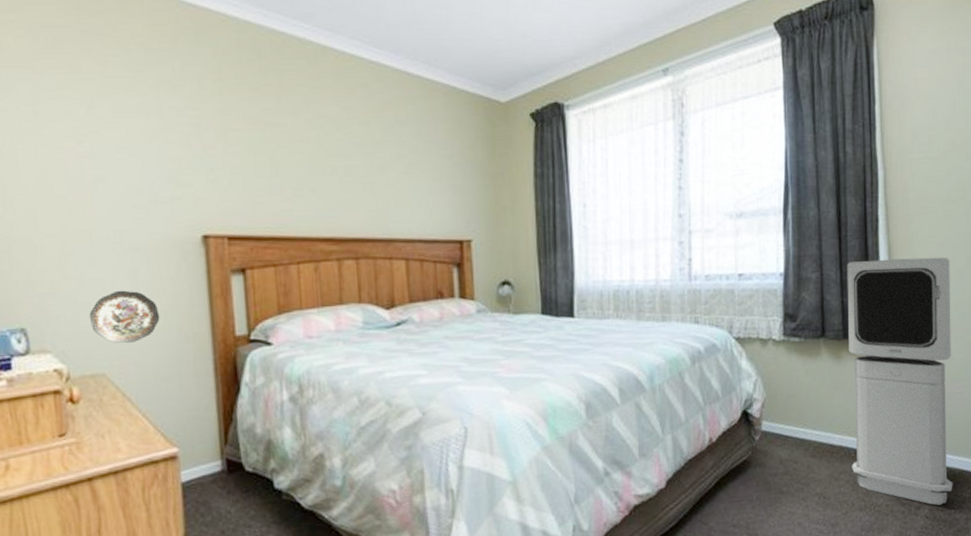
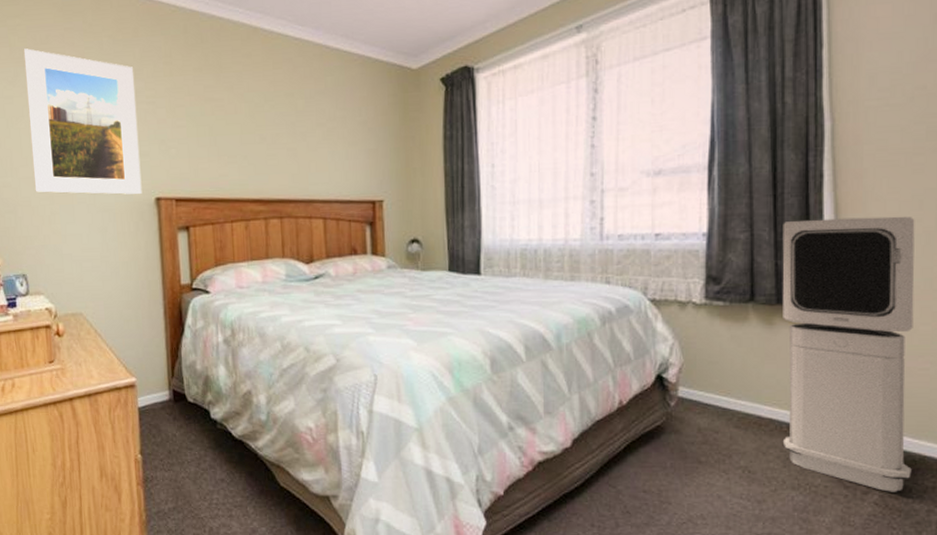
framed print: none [20,51,185,232] -> present [23,48,142,195]
decorative plate: present [89,290,160,344] -> none [70,244,123,289]

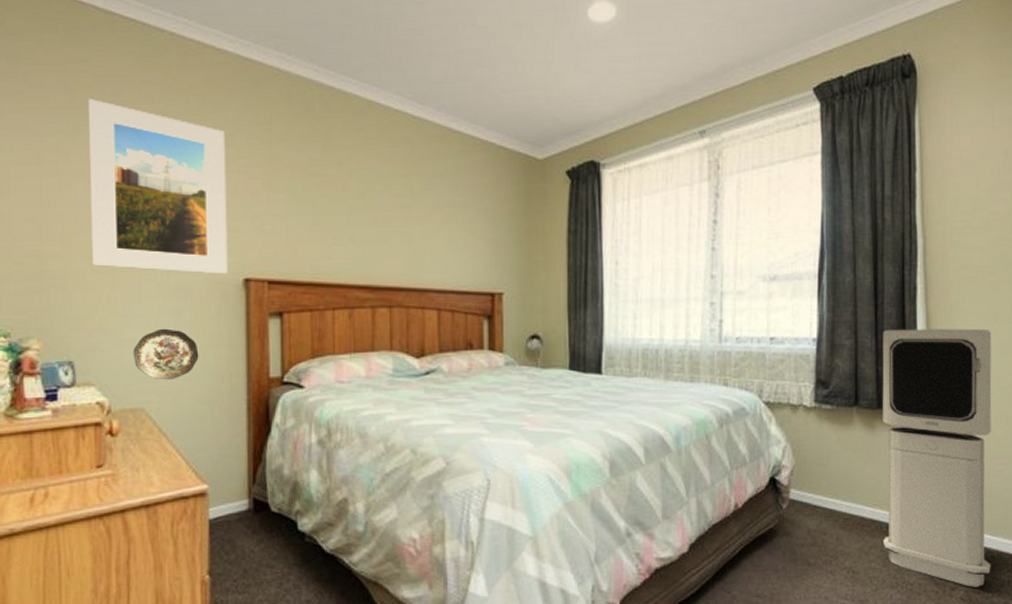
decorative plate: none [70,244,123,289] -> present [132,328,199,381]

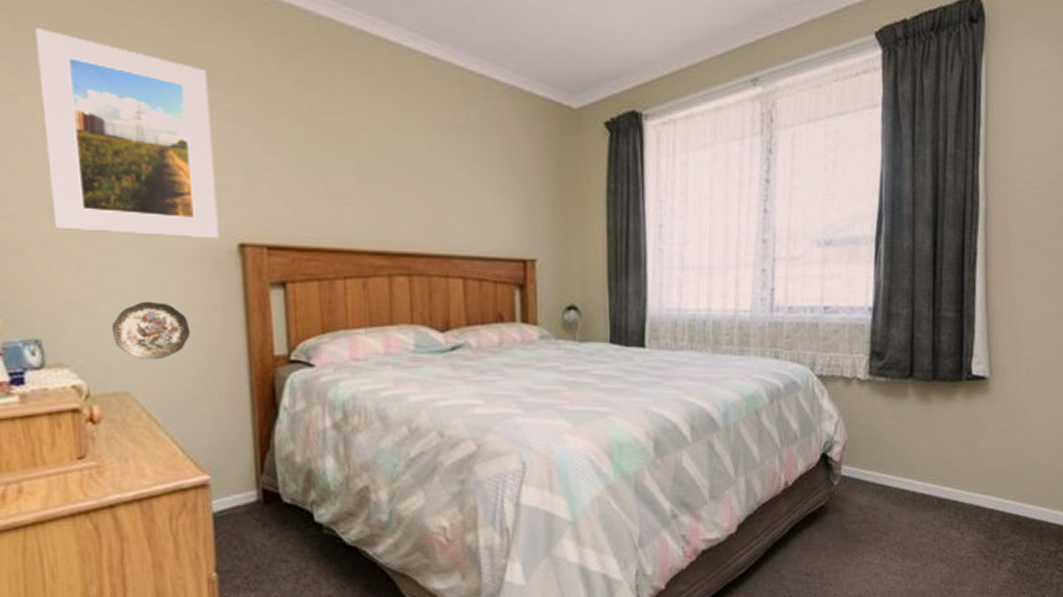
air purifier: present [882,328,992,587] -> none [933,296,1051,559]

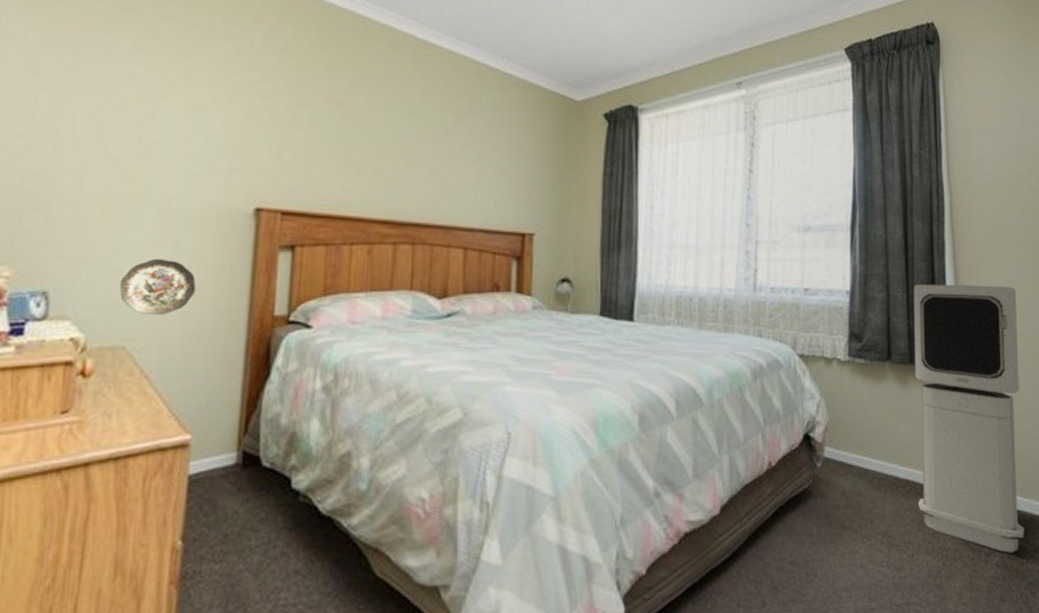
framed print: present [34,28,220,239] -> none [83,13,249,203]
air purifier: none [933,296,1051,559] -> present [913,284,1025,553]

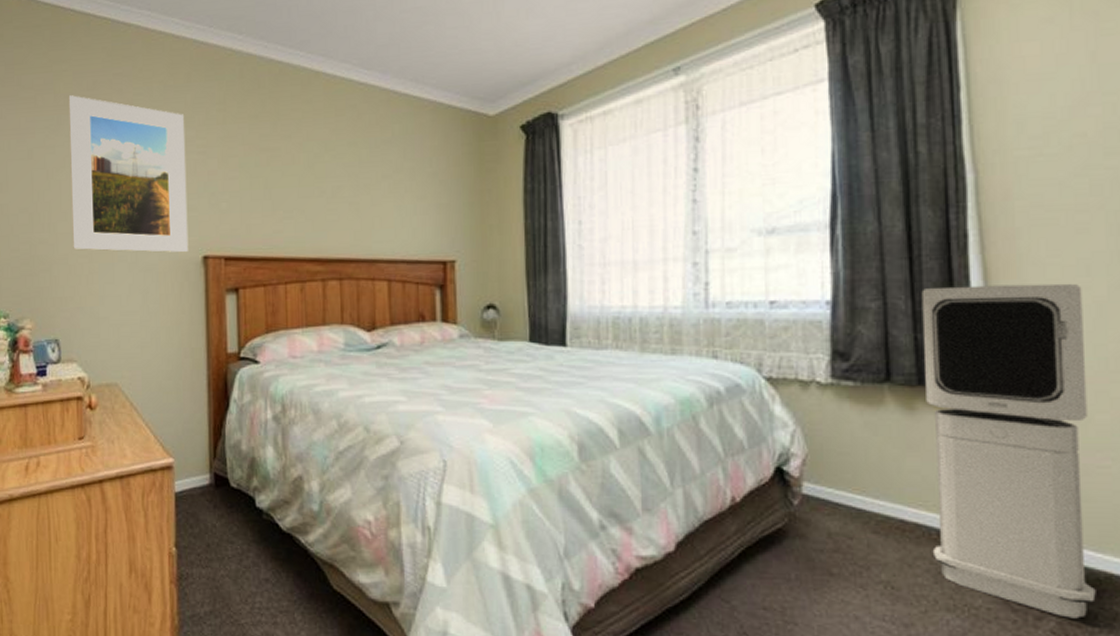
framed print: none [83,13,249,203] -> present [68,95,189,253]
decorative plate: present [119,258,196,316] -> none [107,306,164,357]

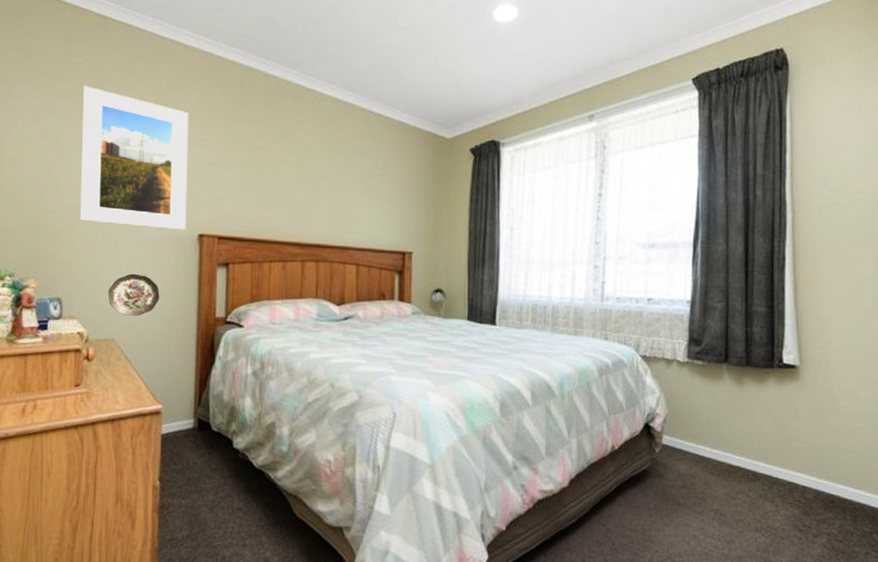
decorative plate: none [107,306,164,357] -> present [108,273,160,317]
air purifier: present [921,283,1096,619] -> none [748,295,857,536]

